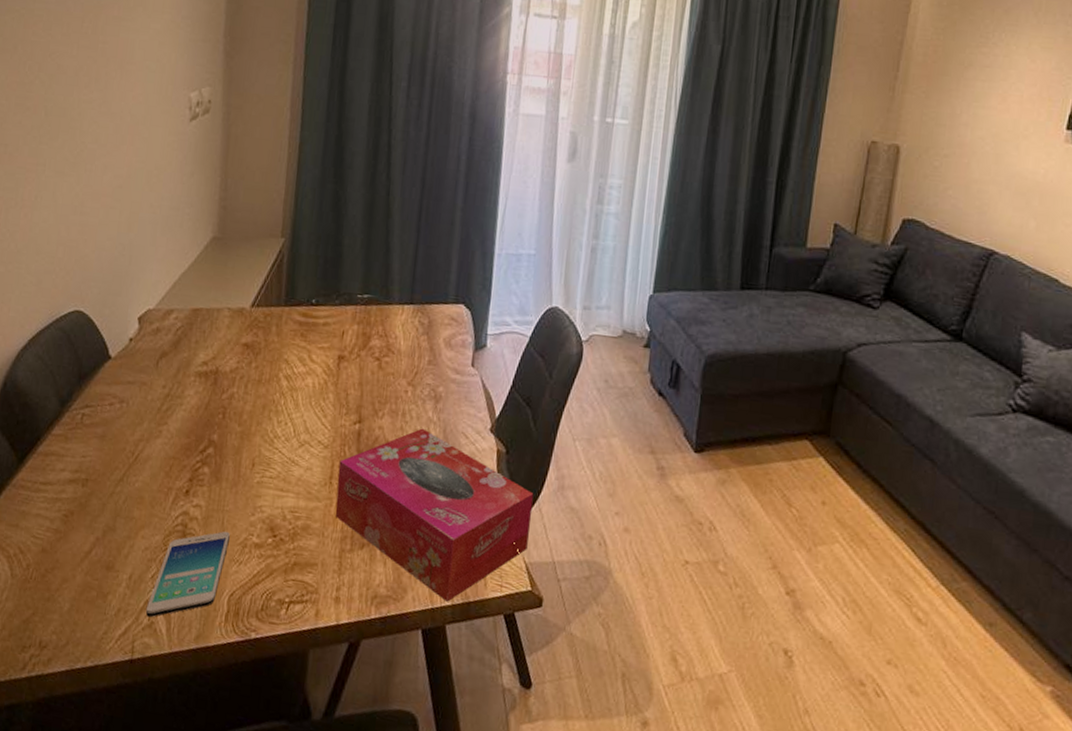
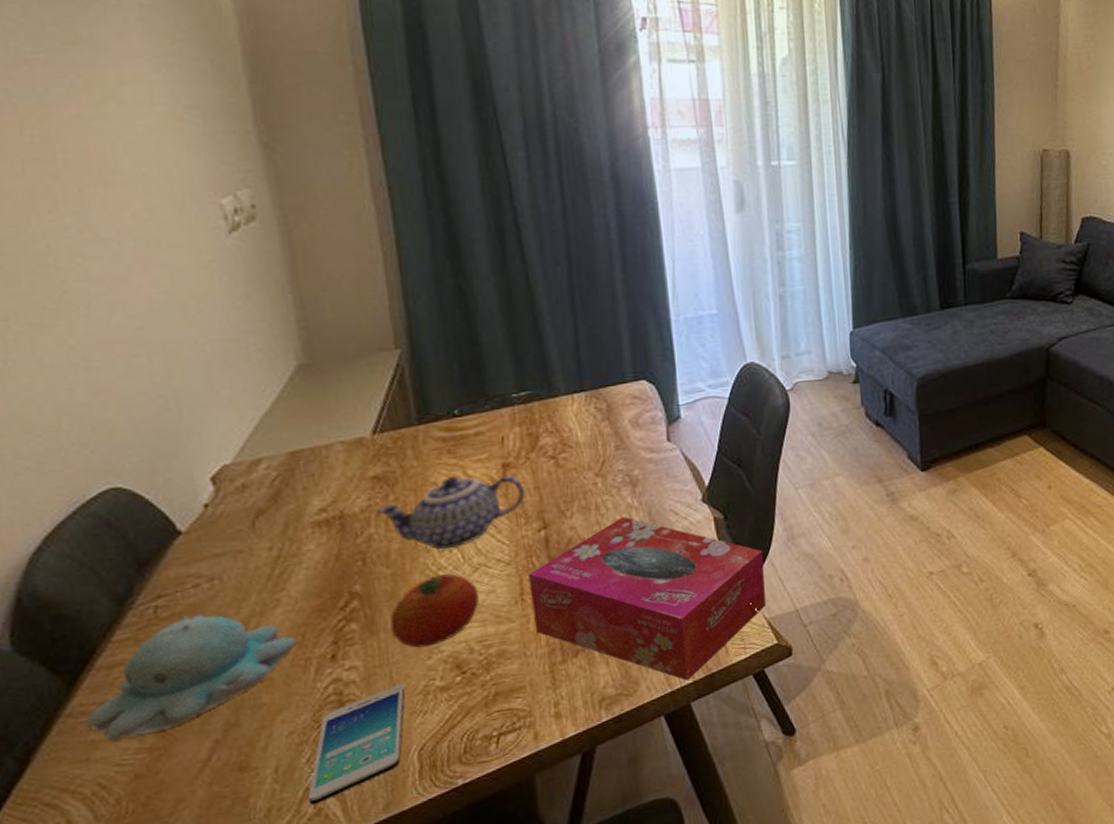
candle: none [22,426,165,518] -> present [85,614,296,740]
fruit: none [230,442,299,505] -> present [390,573,479,648]
teapot: none [240,357,352,423] -> present [375,476,526,550]

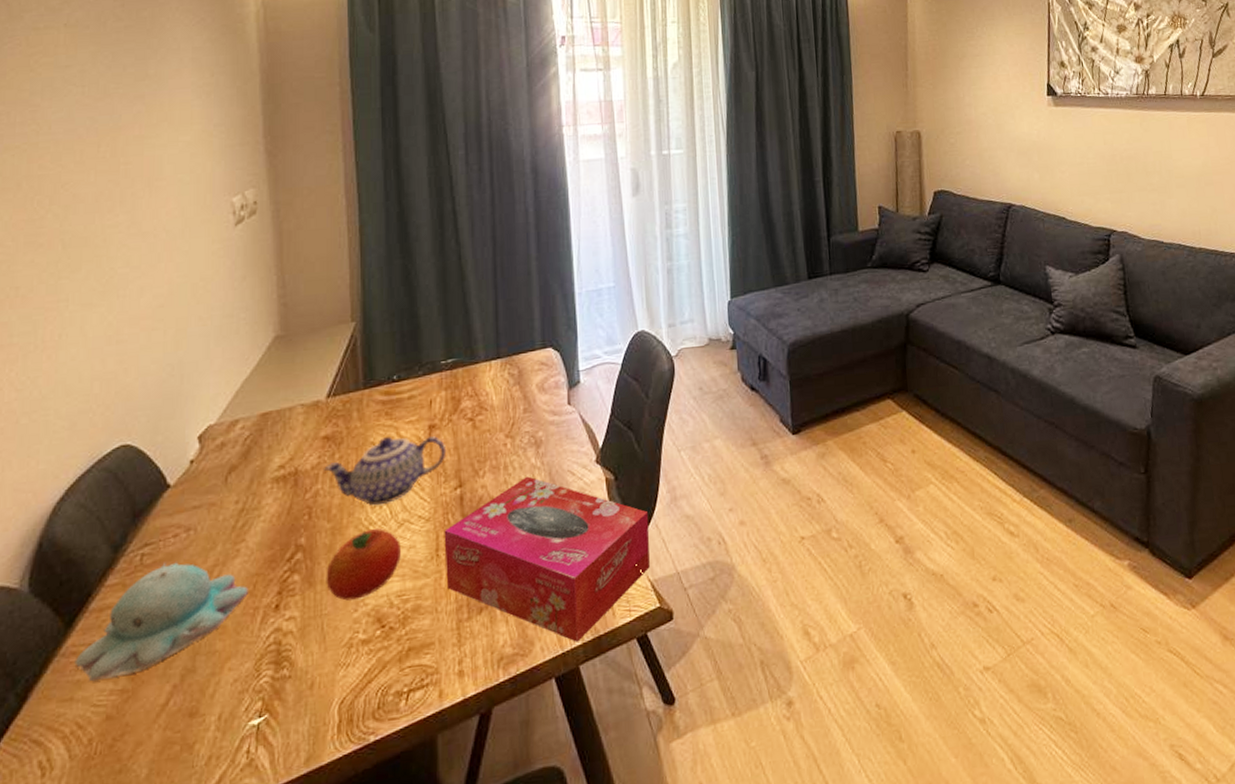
smartphone: present [308,684,405,804] -> none [244,635,332,754]

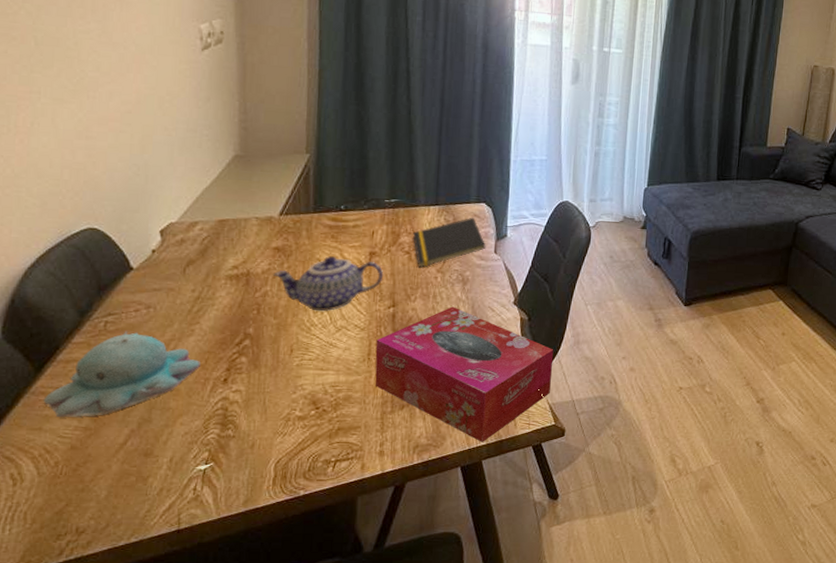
fruit: present [326,528,401,601] -> none [269,330,337,384]
notepad: none [475,366,558,436] -> present [413,217,486,268]

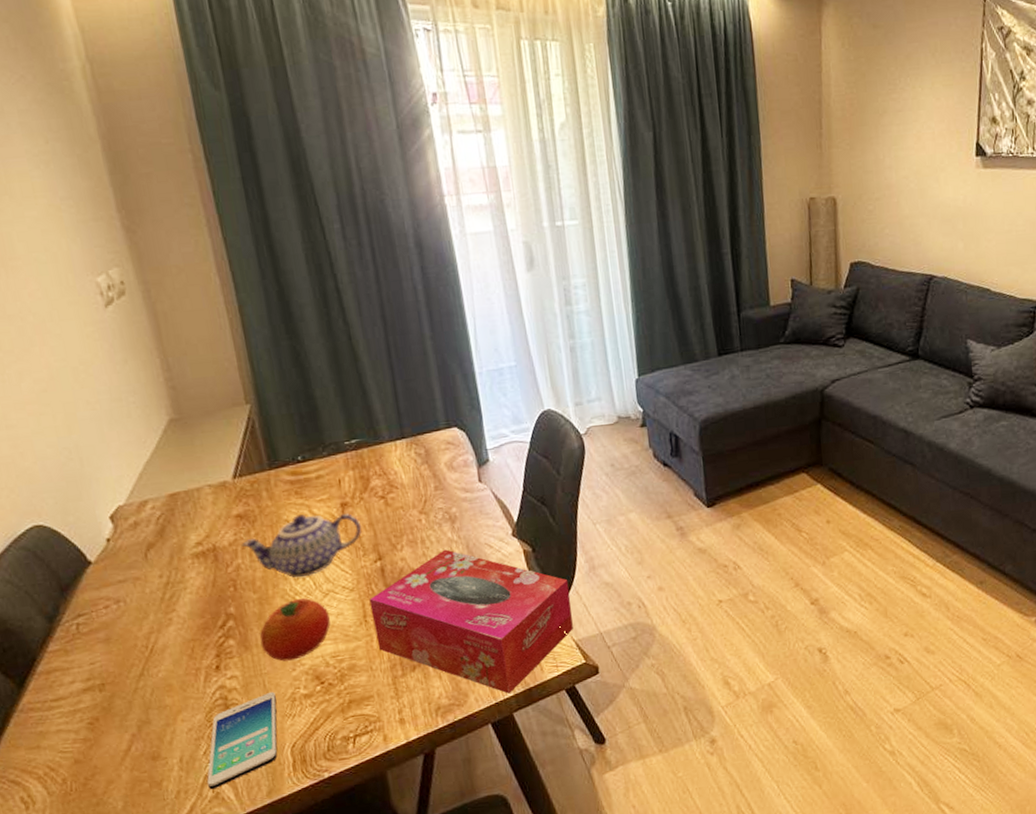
candle: present [43,331,200,417] -> none [33,630,188,732]
smartphone: none [191,409,272,491] -> present [207,691,278,789]
fruit: none [269,330,337,384] -> present [260,598,331,661]
notepad: present [413,217,486,268] -> none [384,445,469,512]

